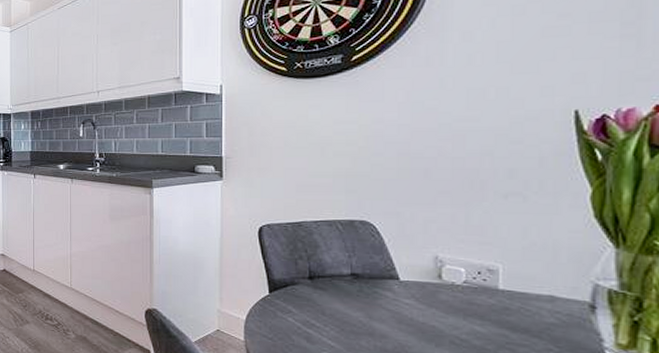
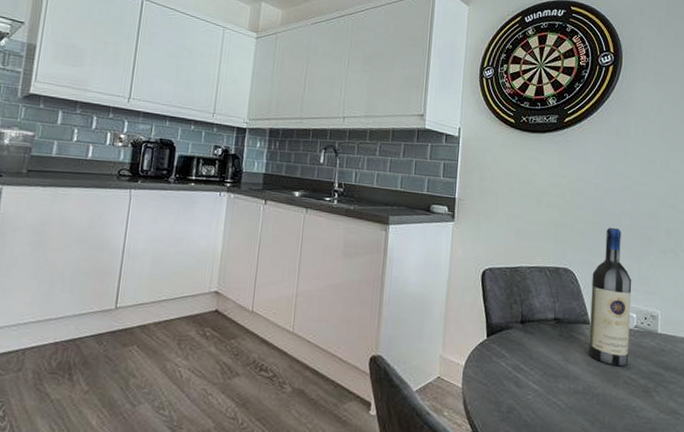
wine bottle: none [398,173,457,326] -> present [588,228,632,367]

